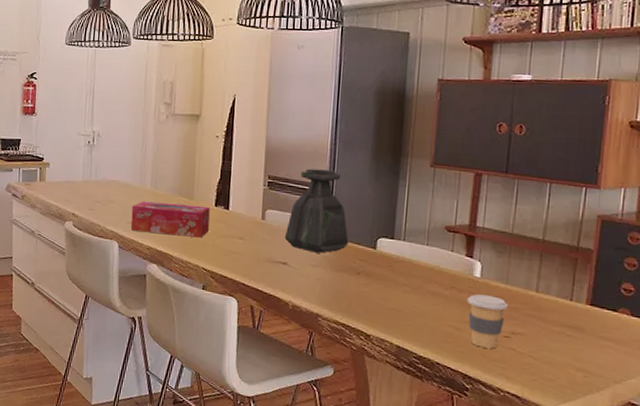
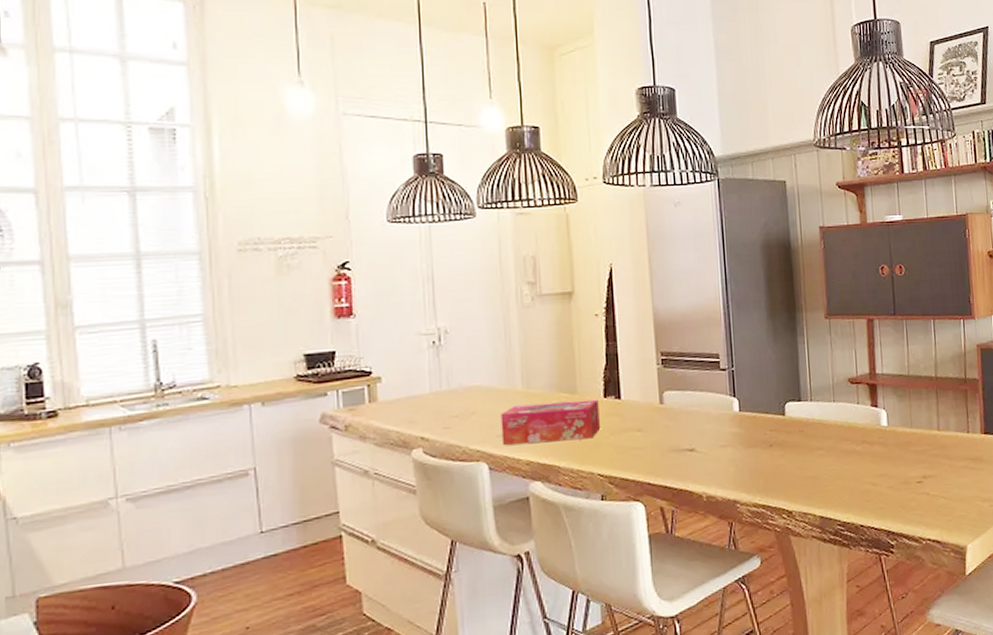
bottle: present [284,168,349,253] -> none [687,336,757,432]
coffee cup: present [467,294,509,349] -> none [878,442,917,499]

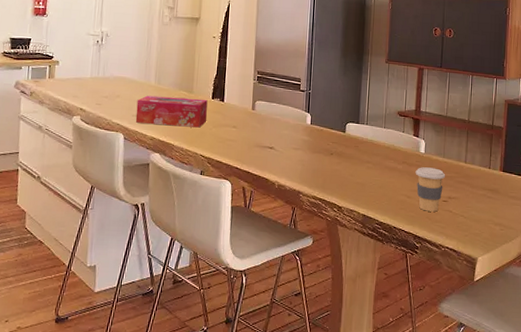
coffee cup: none [878,442,917,499] -> present [415,167,446,212]

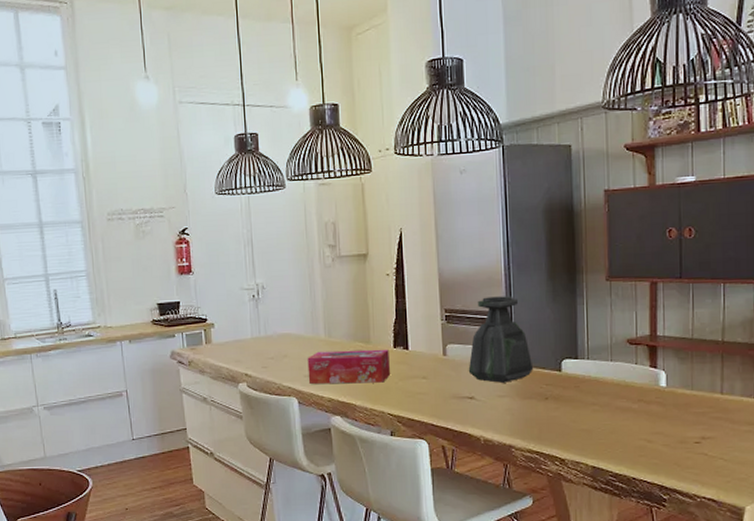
bottle: none [271,65,324,138] -> present [468,296,534,383]
coffee cup: present [415,167,446,212] -> none [655,403,696,457]

